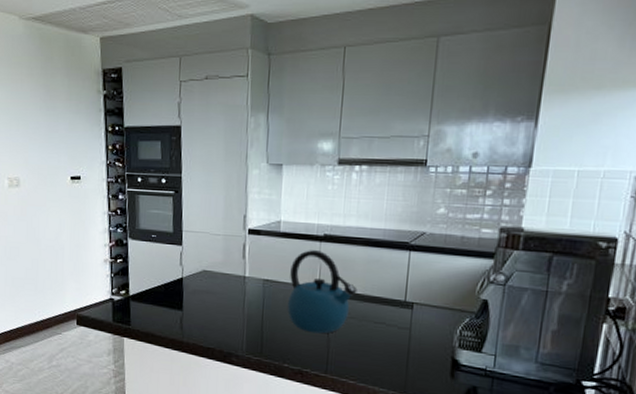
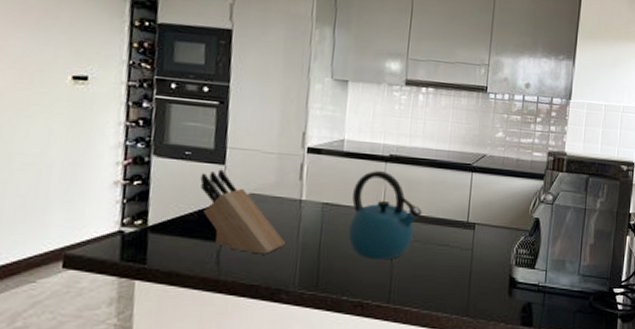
knife block: none [164,249,233,323] -> present [200,169,285,255]

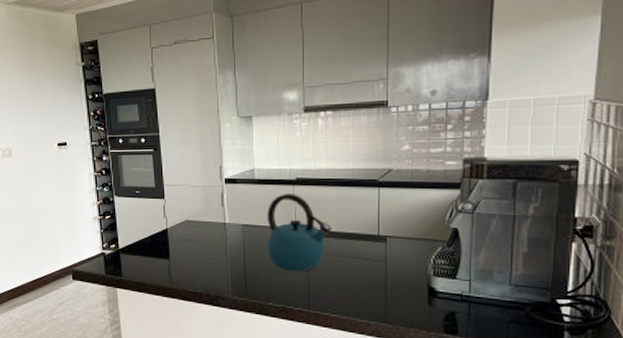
knife block: present [200,169,285,255] -> none [149,202,217,268]

